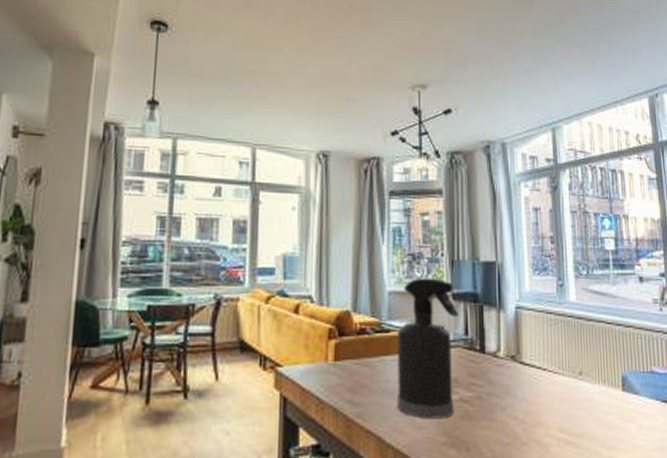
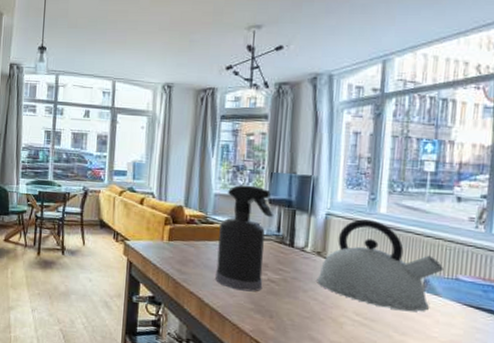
kettle: none [514,311,638,418] -> present [317,219,444,312]

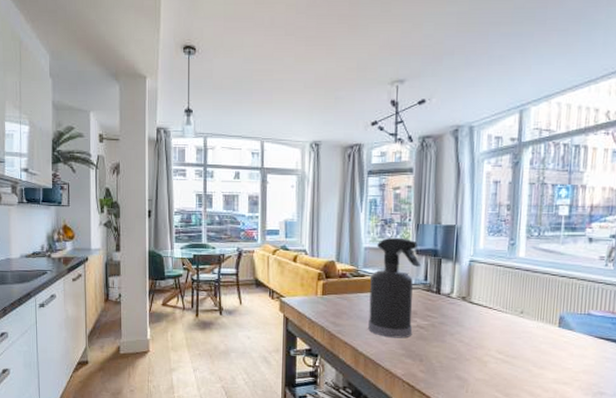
kettle: present [317,219,444,312] -> none [462,264,577,346]

